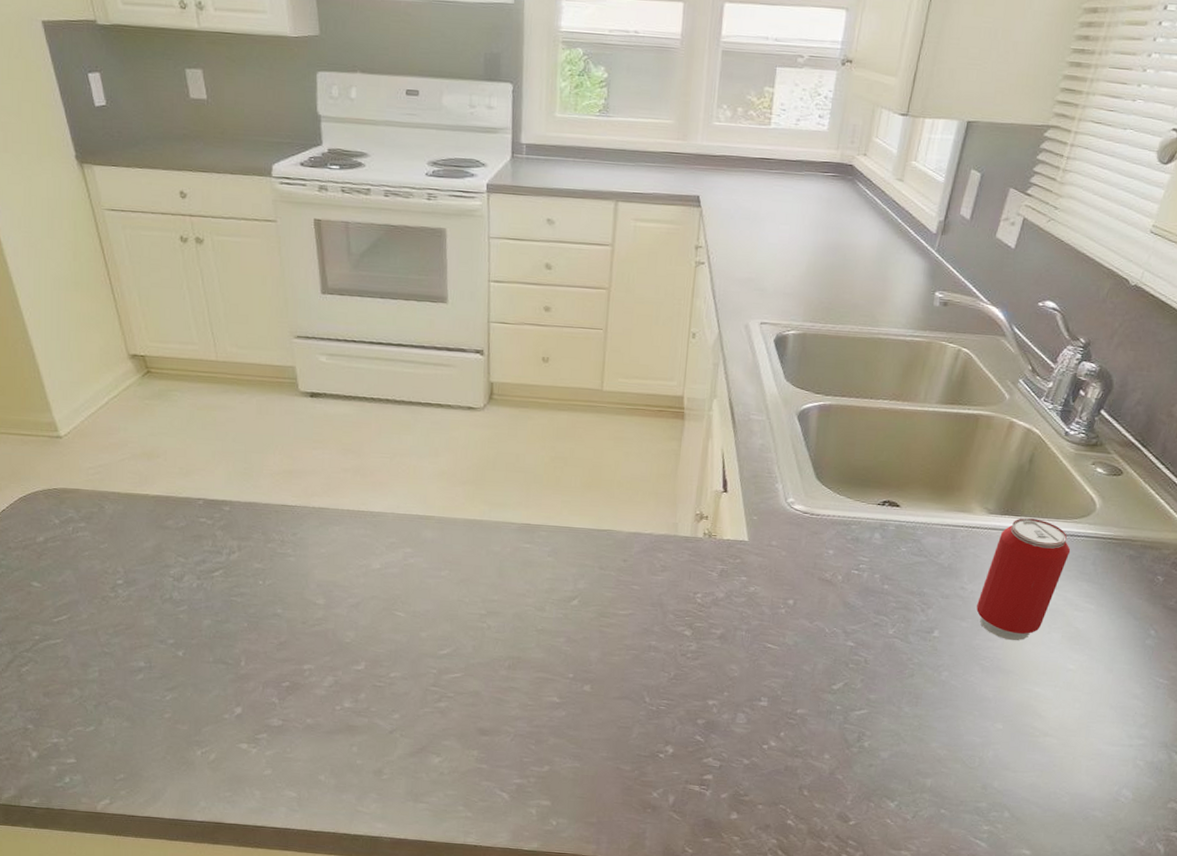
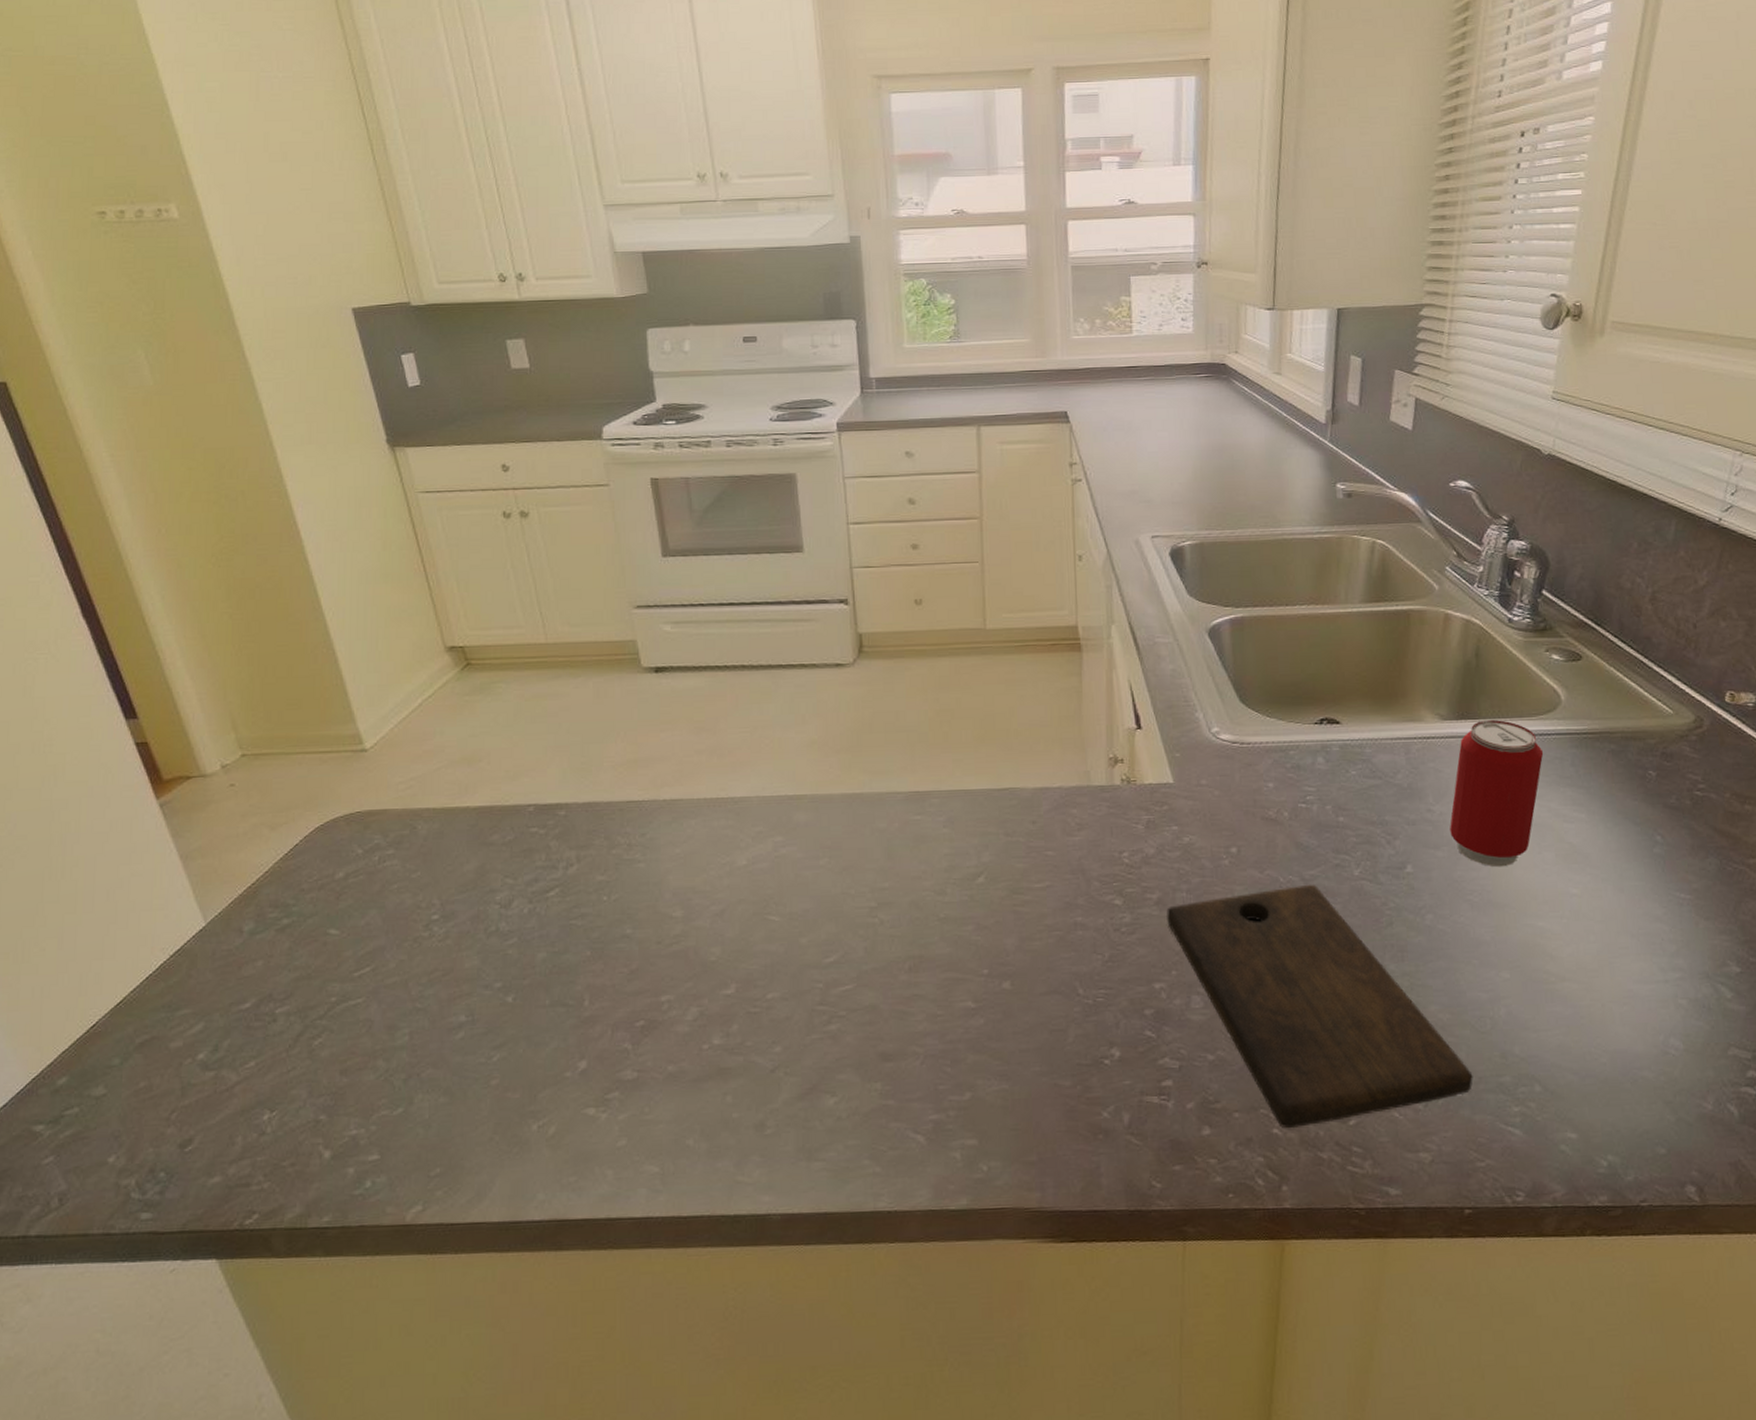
cutting board: none [725,636,956,822] -> present [1165,884,1473,1129]

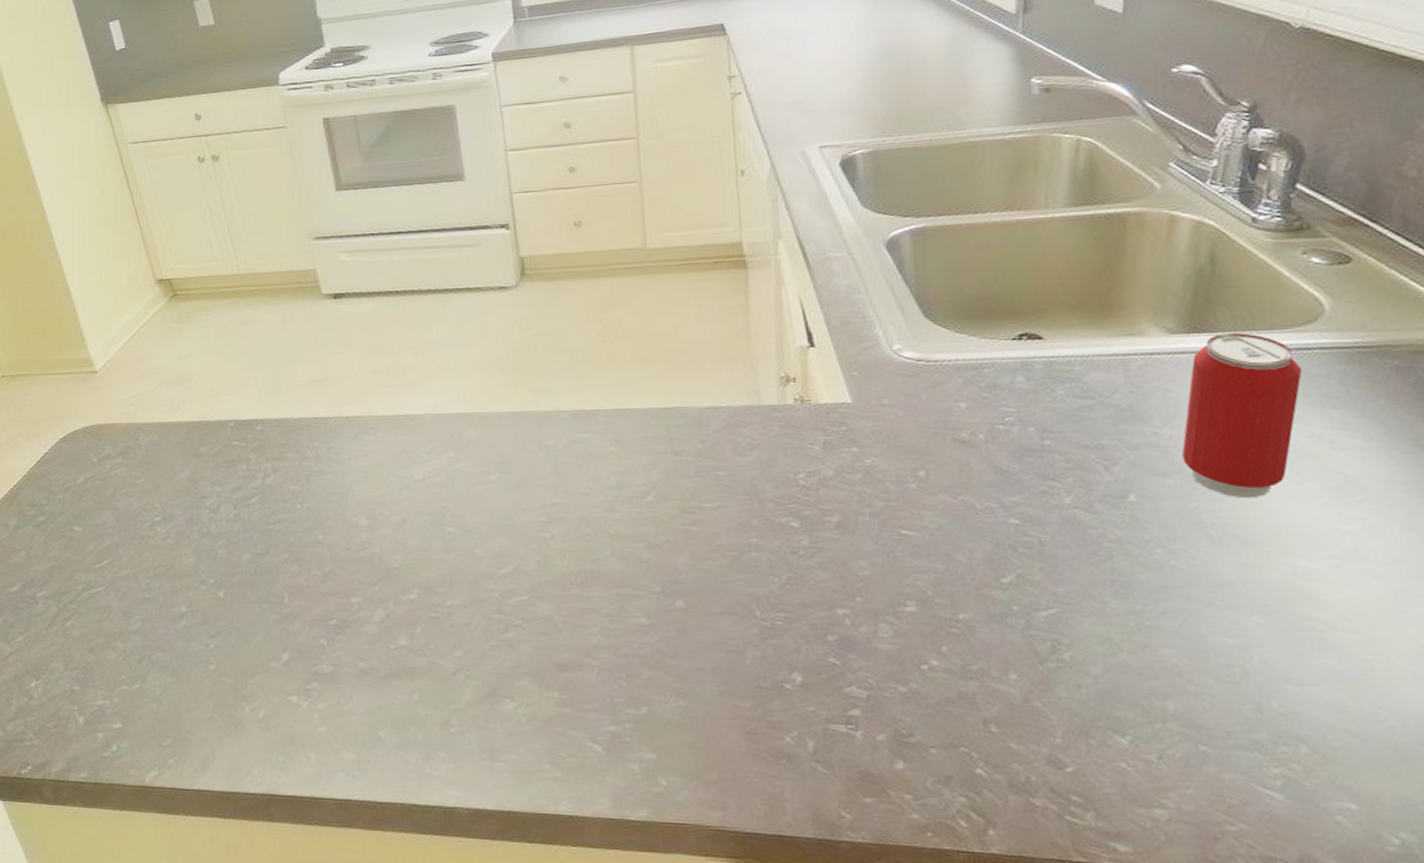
cutting board: present [1165,884,1473,1129] -> none [847,511,1219,771]

